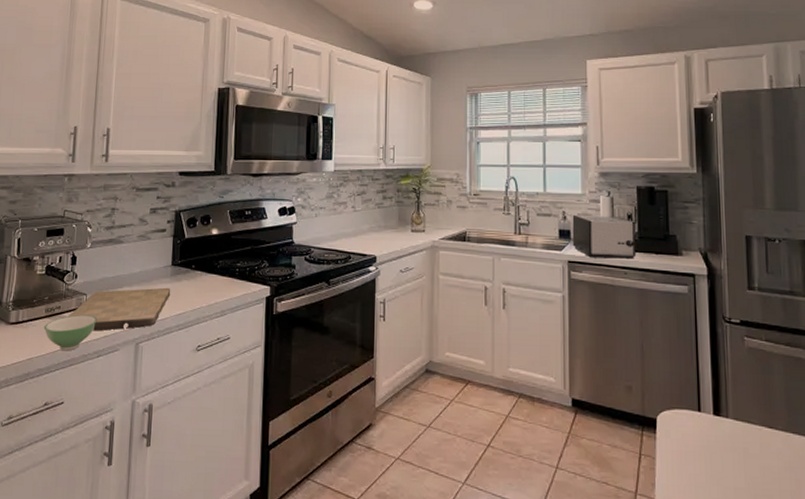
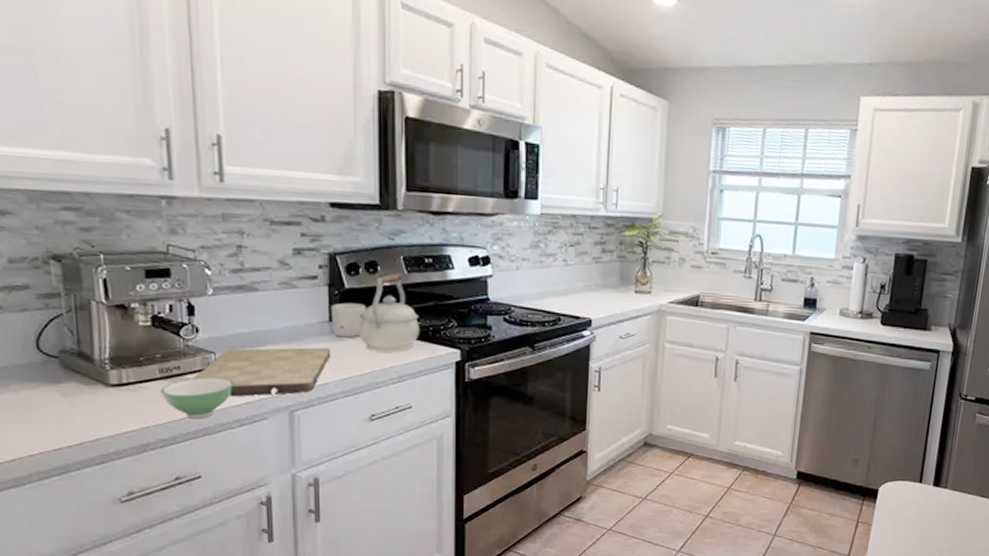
mug: none [173,250,200,279] -> present [330,302,367,338]
kettle: none [193,223,240,290] -> present [359,271,420,353]
toaster: present [572,214,636,259] -> none [817,281,888,333]

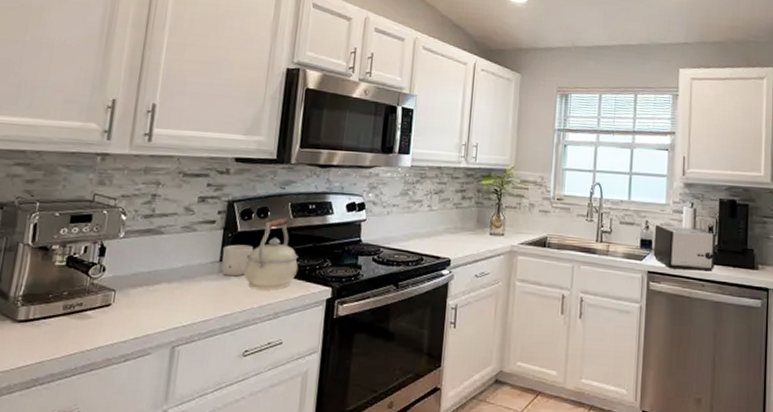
bowl: present [160,377,234,419] -> none [60,313,127,354]
cutting board: present [193,347,331,397] -> none [91,285,218,333]
toaster: none [817,281,888,333] -> present [653,224,715,272]

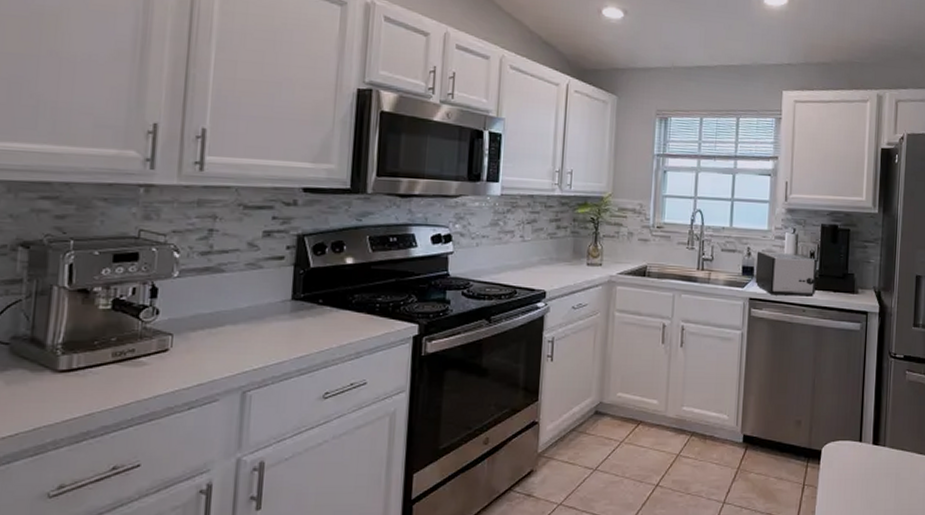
mug: present [221,244,254,277] -> none [293,281,330,316]
kettle: present [243,216,299,290] -> none [319,250,381,329]

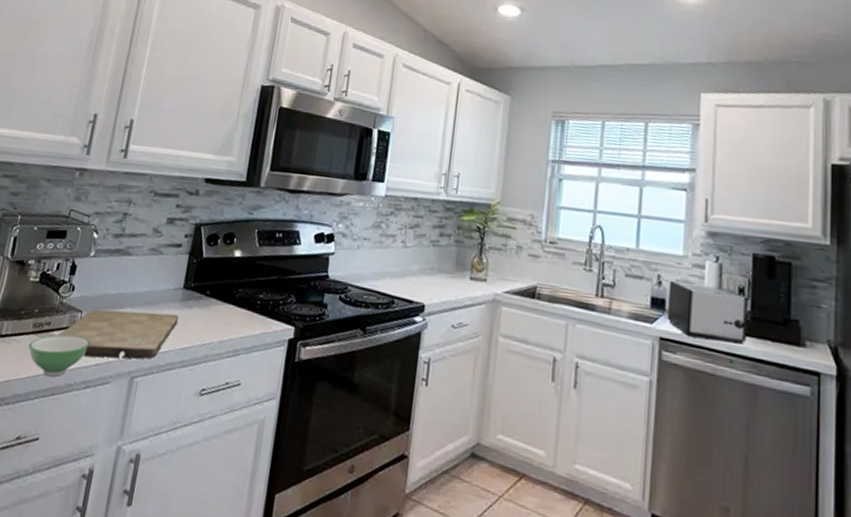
bowl: none [110,360,188,404] -> present [28,334,91,377]
cutting board: none [146,325,291,379] -> present [58,309,179,359]

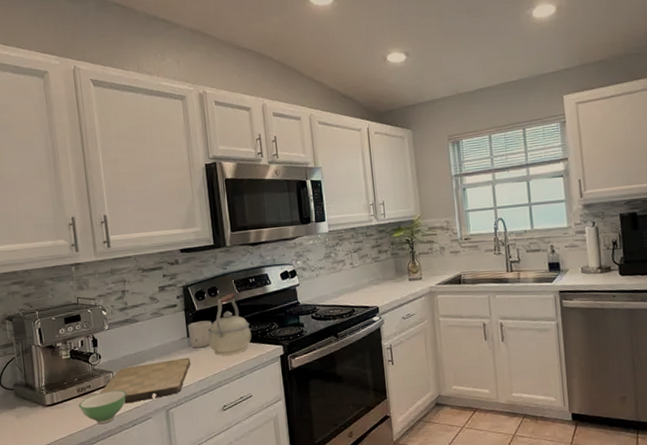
mug: none [184,271,218,307] -> present [187,320,213,348]
kettle: none [205,244,262,325] -> present [207,292,252,356]
toaster: present [667,280,748,345] -> none [560,244,623,286]

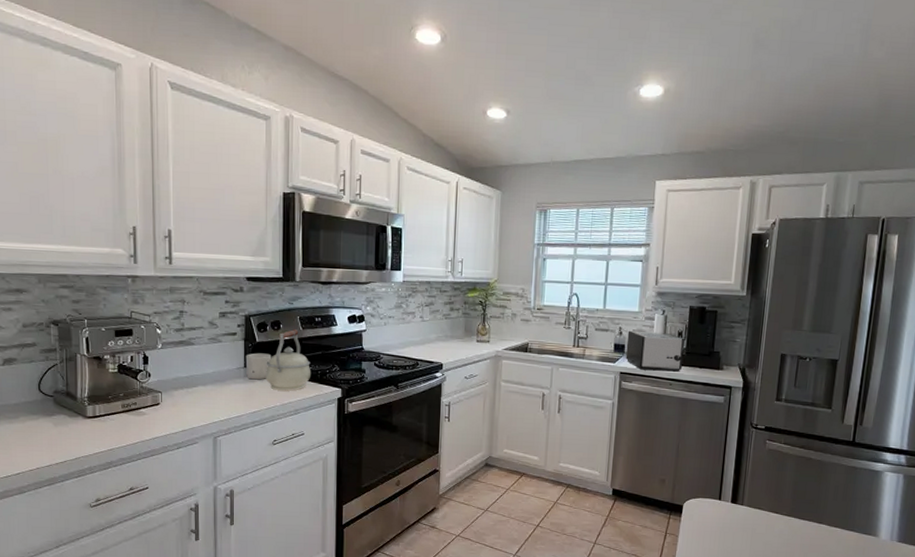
bowl: present [78,390,127,425] -> none [121,411,174,443]
cutting board: present [99,357,191,404] -> none [145,387,245,426]
toaster: none [560,244,623,286] -> present [625,330,684,372]

